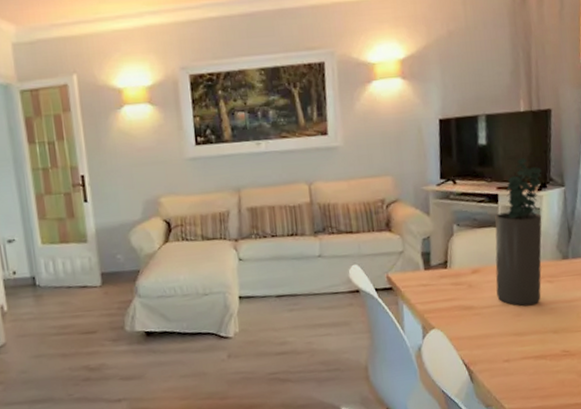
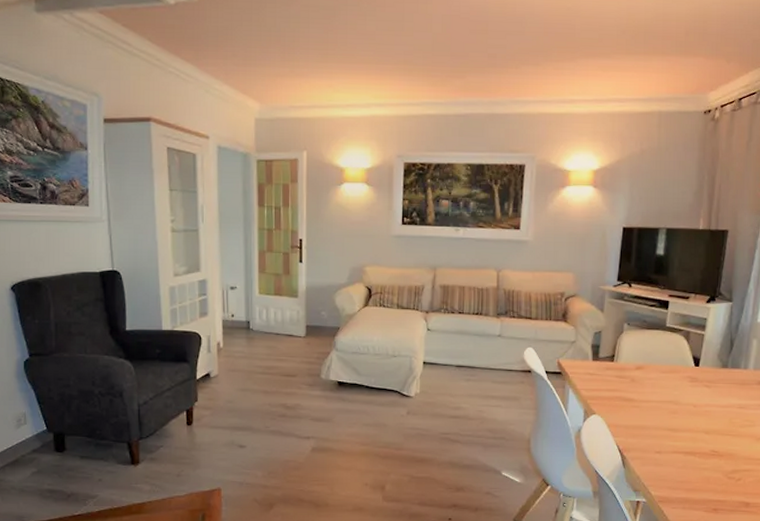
vase: present [495,150,542,306] -> none [657,265,713,406]

